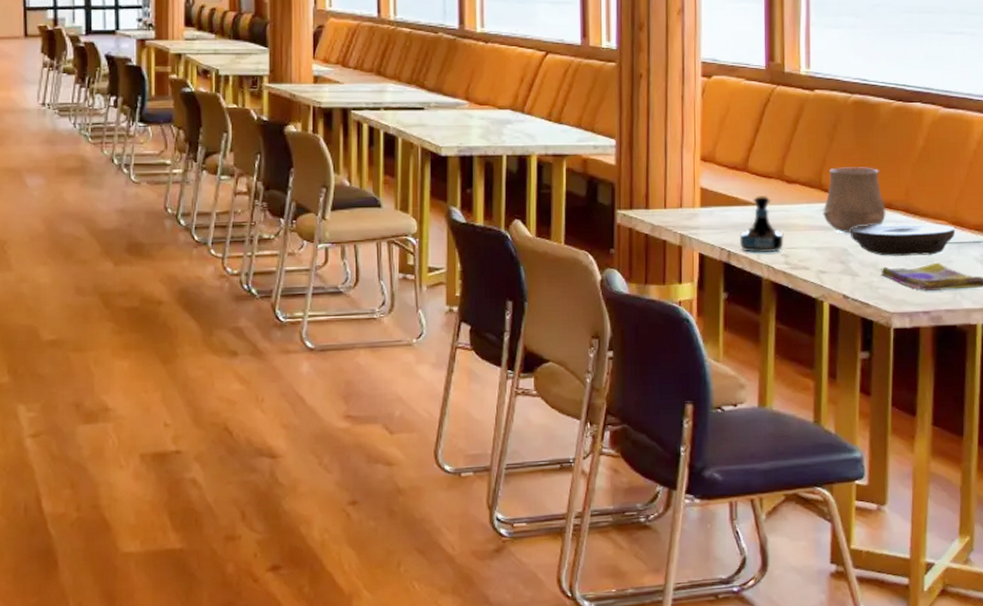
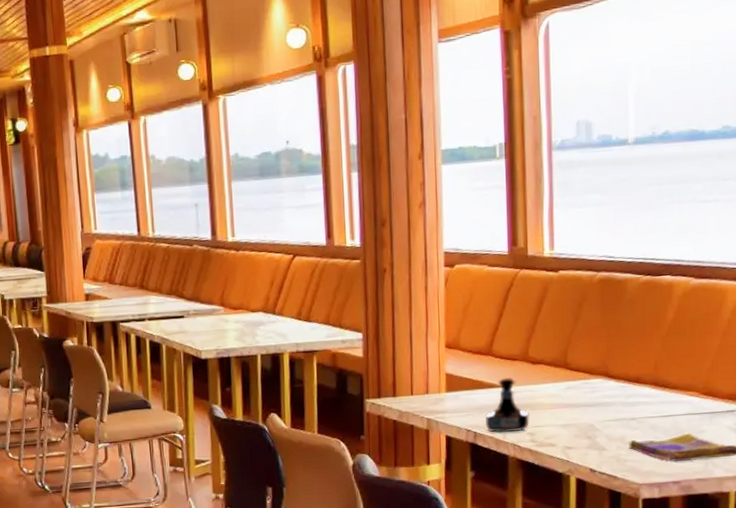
ceramic cup: present [823,167,886,234] -> none [569,343,634,410]
plate: present [849,222,955,256] -> none [596,395,707,430]

